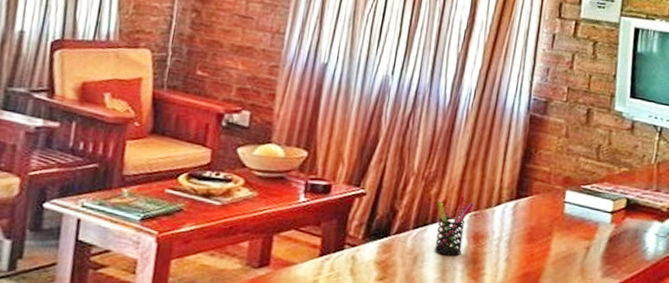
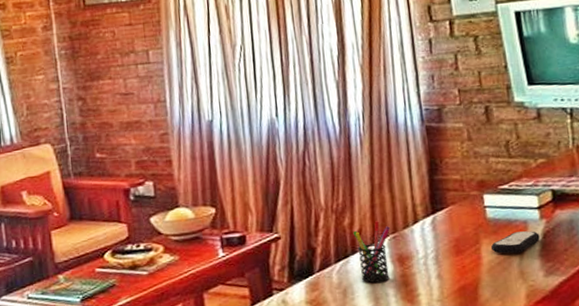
remote control: none [560,231,607,252] -> present [490,231,540,254]

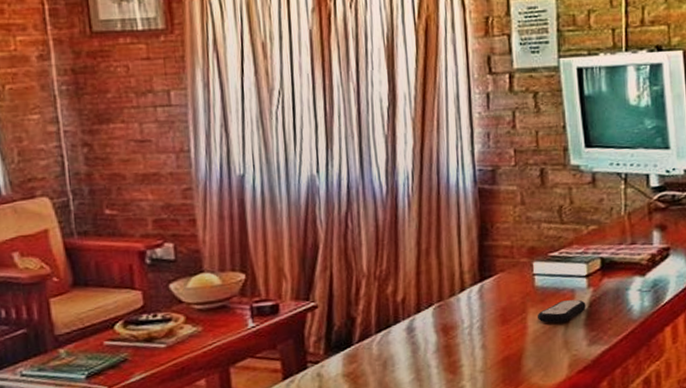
pen holder: present [353,221,390,283] -> none [396,289,435,354]

